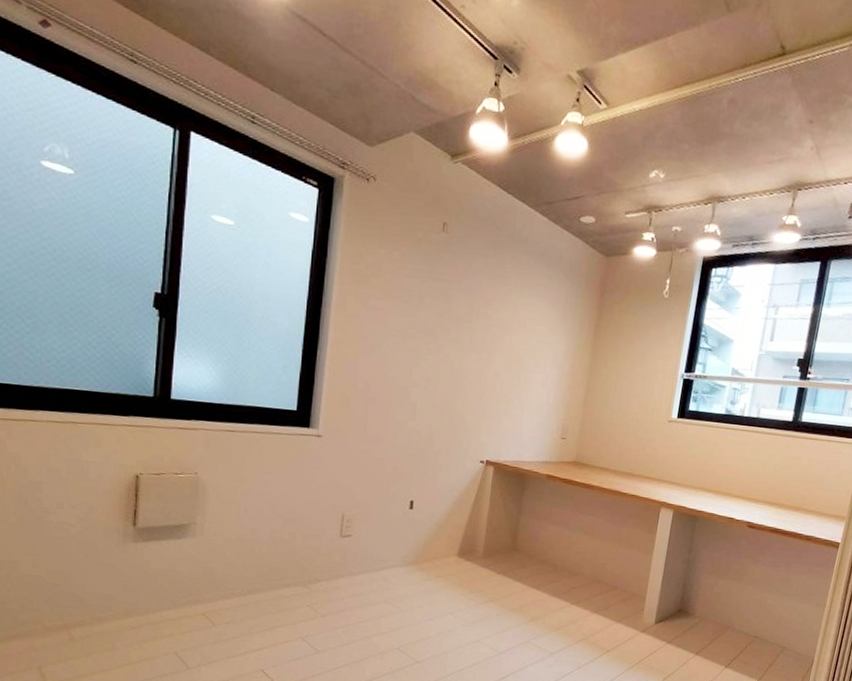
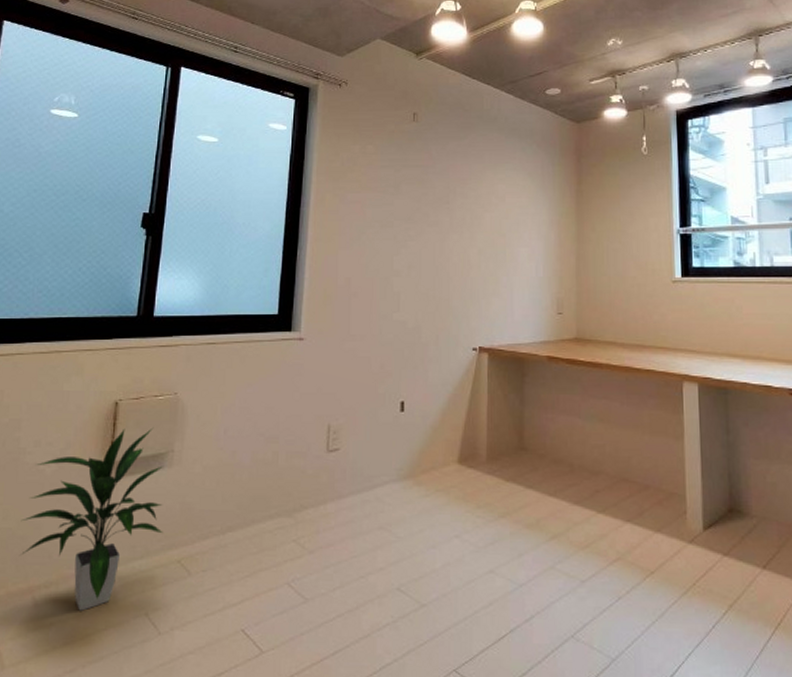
indoor plant: none [50,499,188,647] -> present [20,427,163,611]

